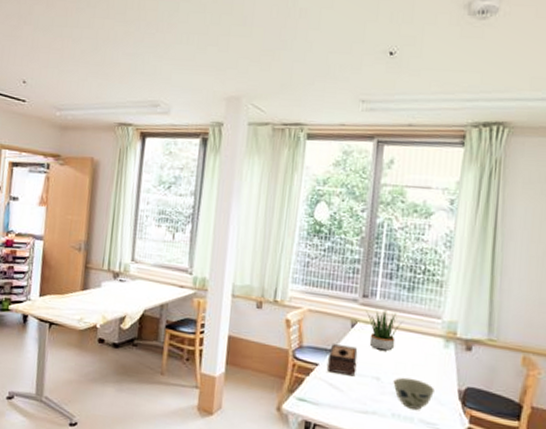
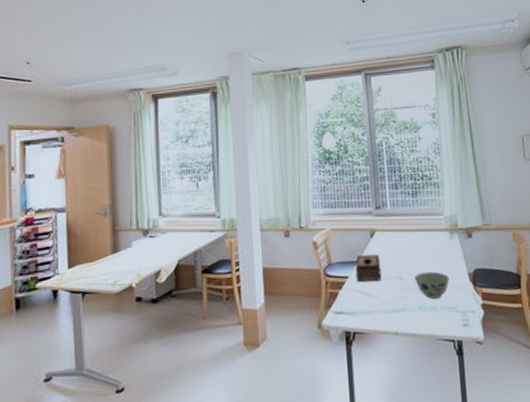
potted plant: present [366,310,401,352] -> none [381,216,412,254]

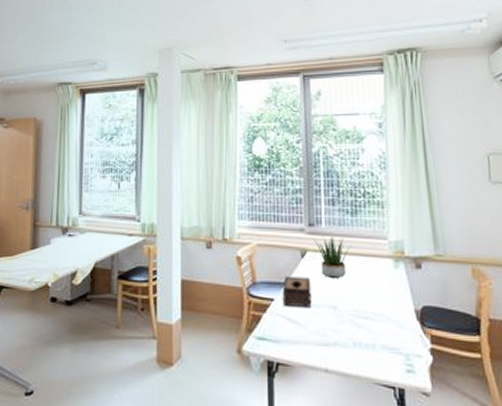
potted plant: none [381,216,412,254] -> present [314,237,350,279]
bowl: present [414,271,449,299] -> none [350,303,392,335]

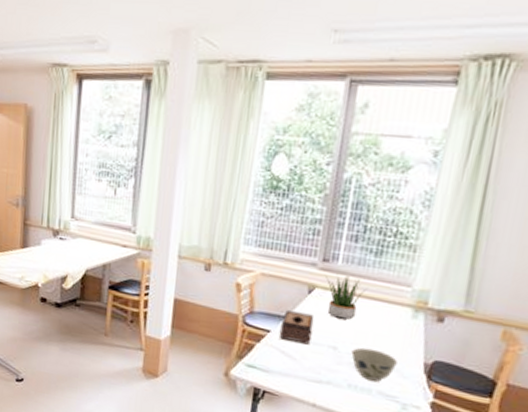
bowl: none [350,303,392,335] -> present [351,347,397,382]

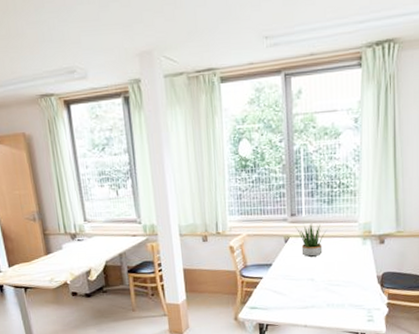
tissue box: present [279,310,315,345] -> none [269,258,294,282]
bowl: present [351,347,397,382] -> none [325,274,358,298]

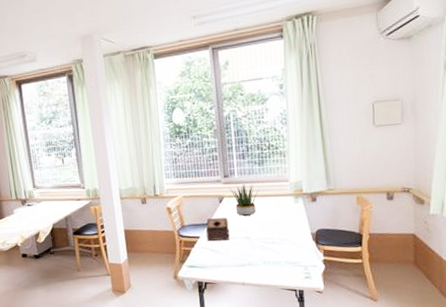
tissue box: none [269,258,294,282] -> present [205,217,230,241]

